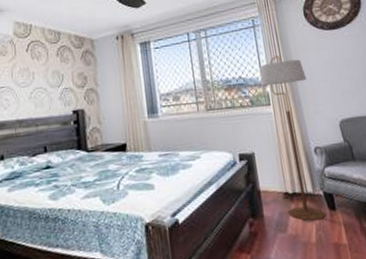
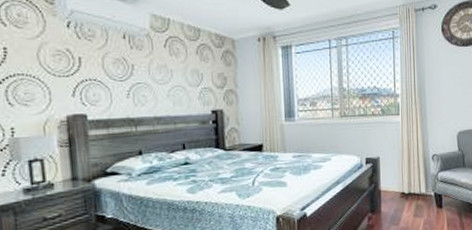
floor lamp: present [259,55,327,221] -> none [393,68,435,217]

